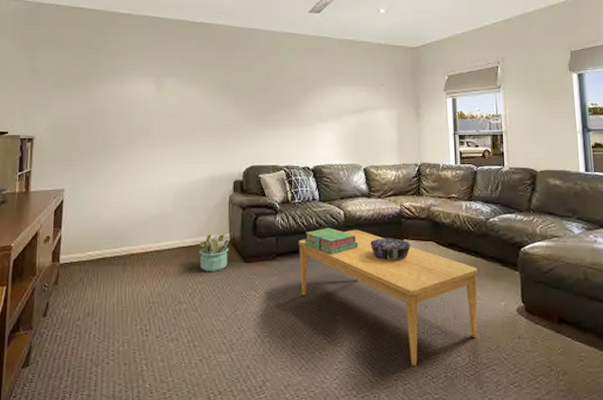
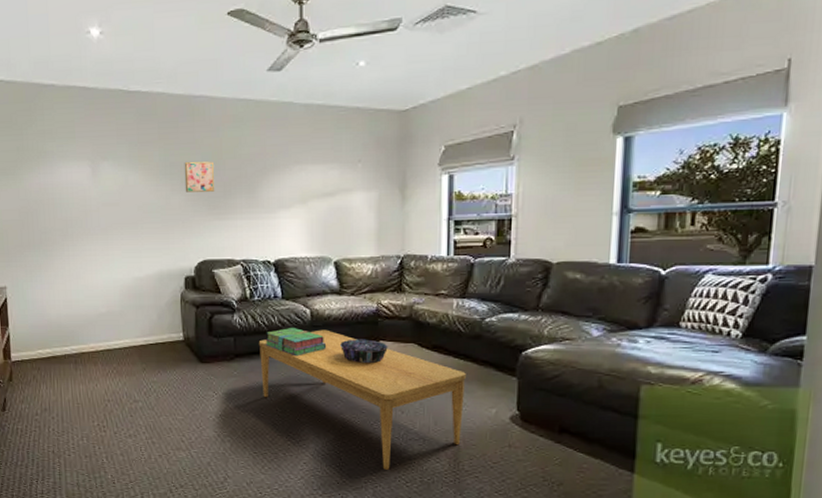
decorative plant: present [197,233,231,271] -> none [149,332,184,371]
wall art: none [237,80,264,107] -> present [184,161,215,192]

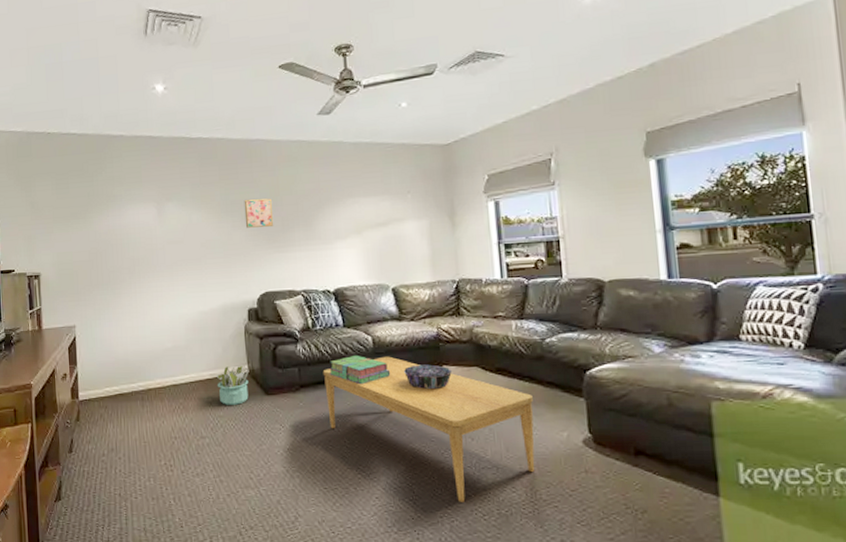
decorative plant: none [149,332,184,371] -> present [215,365,249,405]

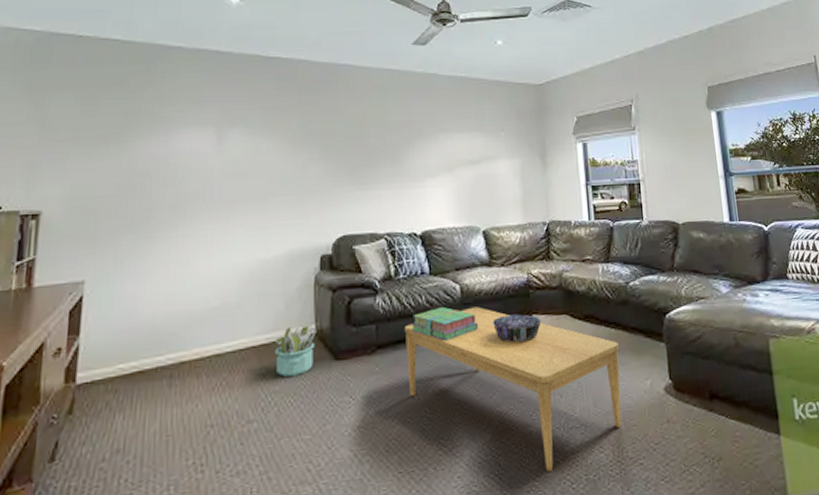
wall art: present [244,198,274,228] -> none [324,129,358,161]

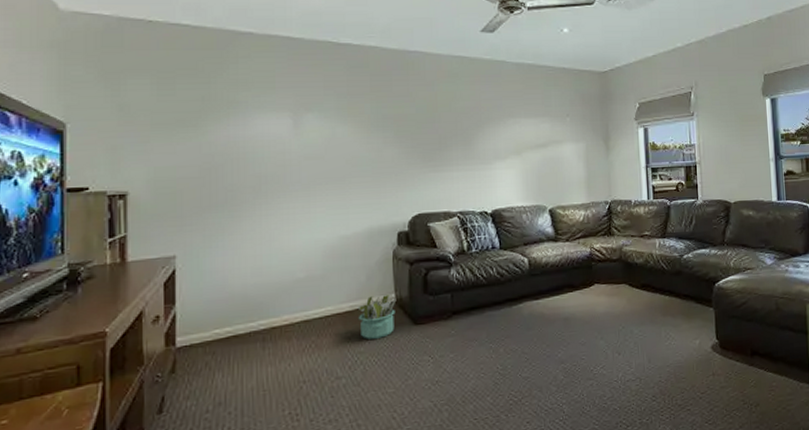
coffee table: present [404,306,622,471] -> none [477,277,672,417]
stack of books: present [411,306,479,342] -> none [483,277,545,308]
decorative bowl: present [493,314,542,342] -> none [558,283,603,308]

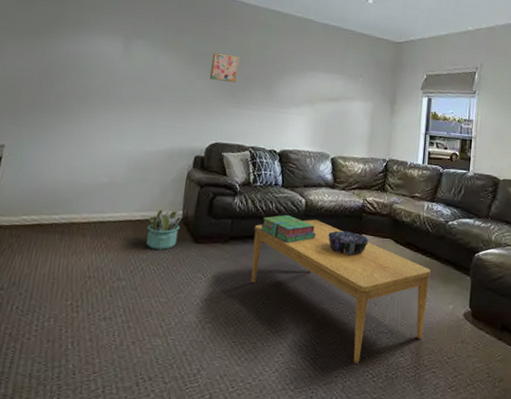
wall art: none [397,114,431,145] -> present [209,52,239,82]
coffee table: none [477,277,672,417] -> present [251,219,431,363]
stack of books: none [483,277,545,308] -> present [260,214,316,244]
decorative bowl: none [558,283,603,308] -> present [328,230,370,255]

